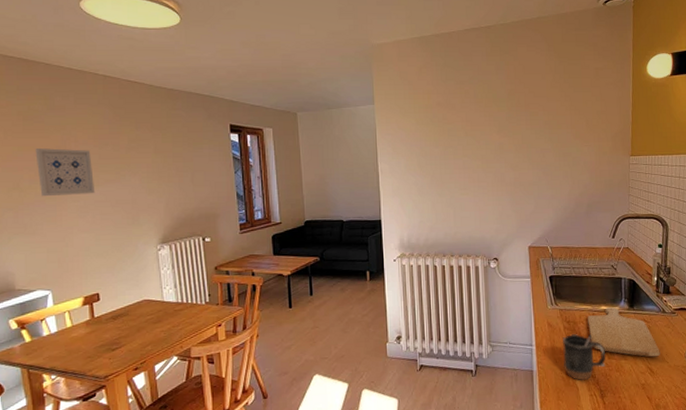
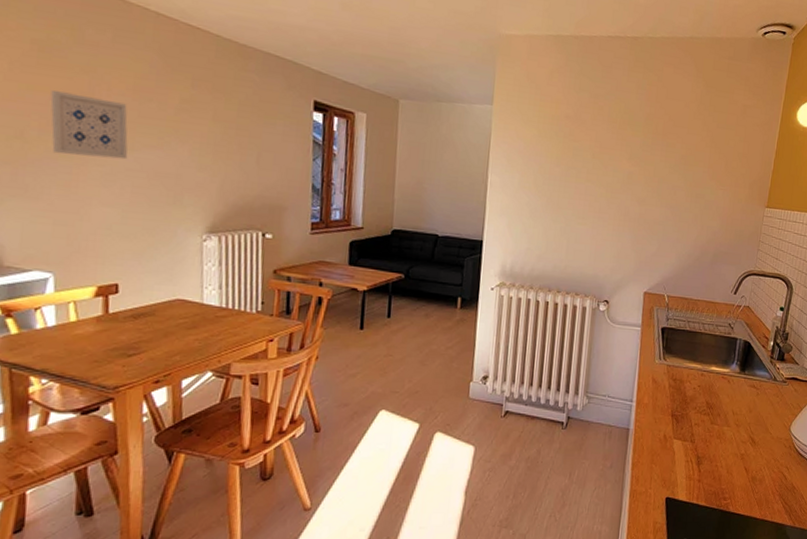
mug: present [562,333,606,381] -> none [662,392,709,445]
chopping board: present [588,306,660,357] -> none [695,367,765,427]

